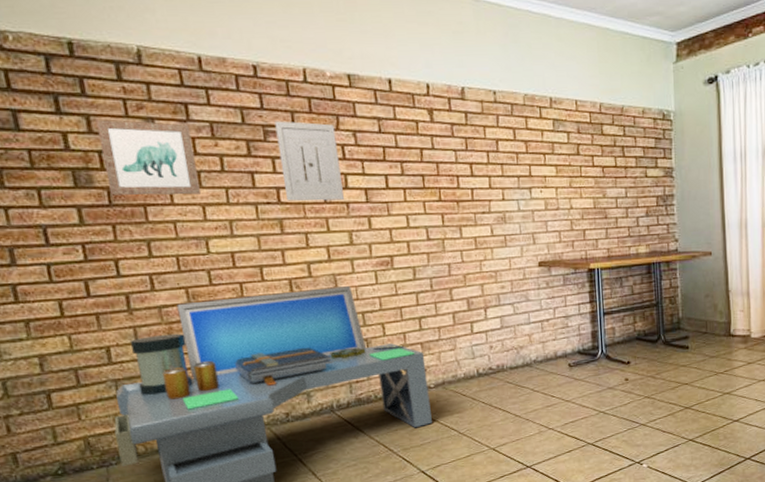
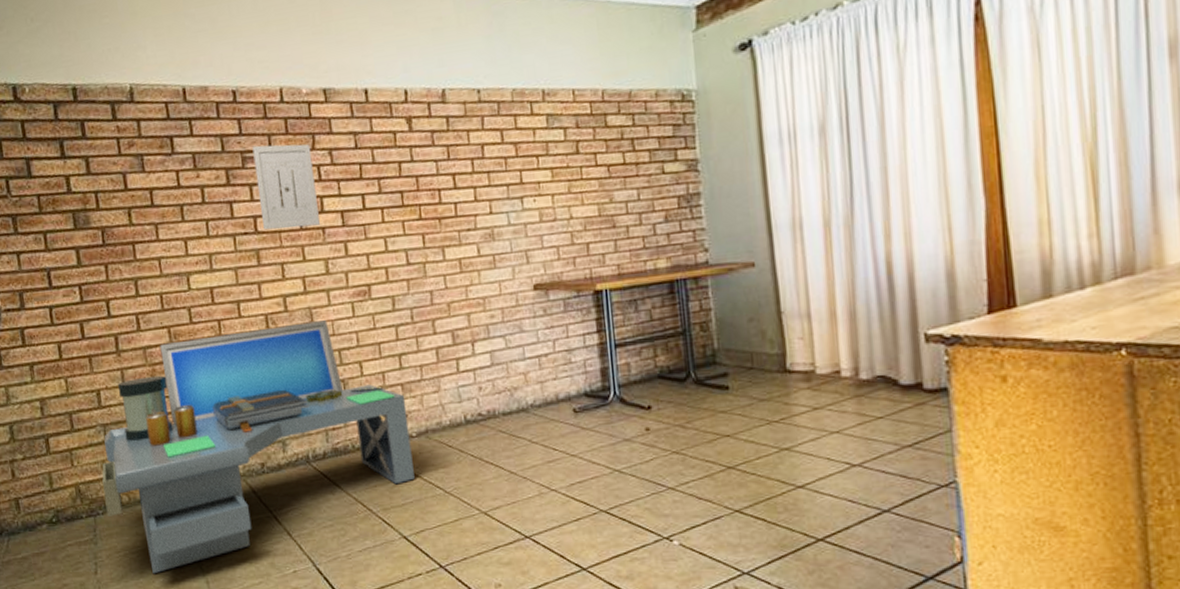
wall art: present [96,120,200,196] -> none [93,157,183,235]

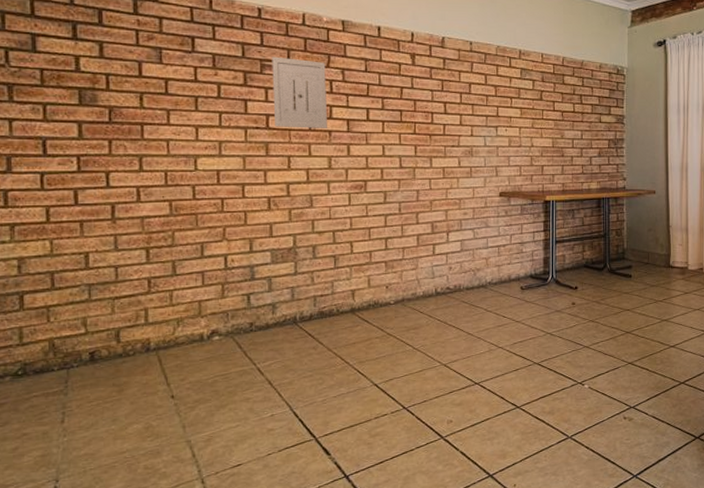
desk: present [102,320,415,574] -> none [81,206,389,422]

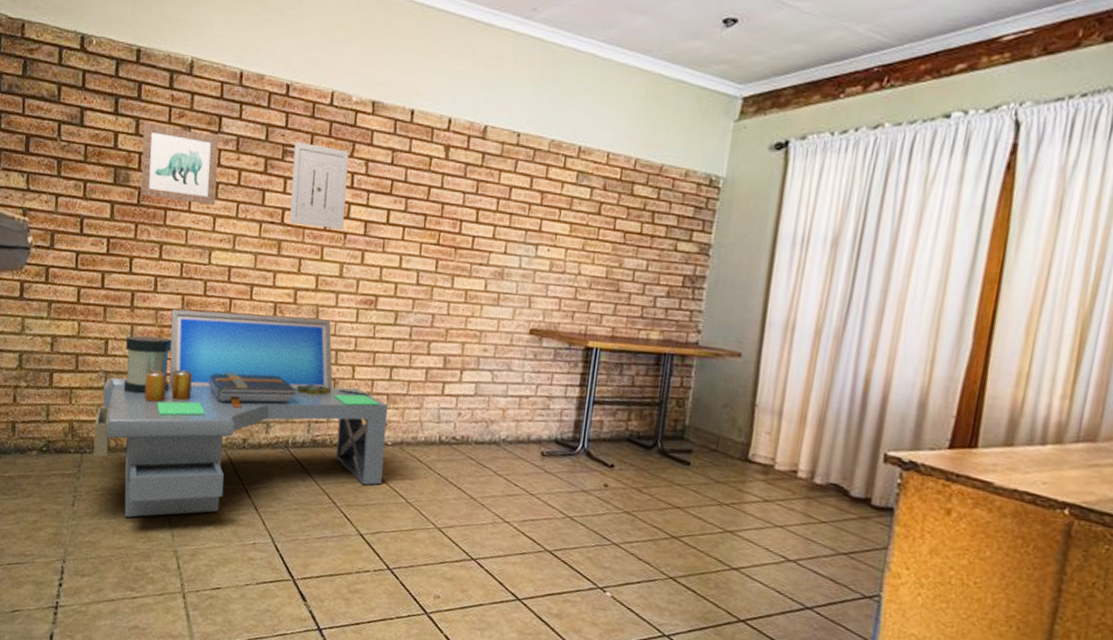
desk: none [81,206,389,422] -> present [93,309,389,518]
wall art: none [108,47,195,117] -> present [141,124,219,205]

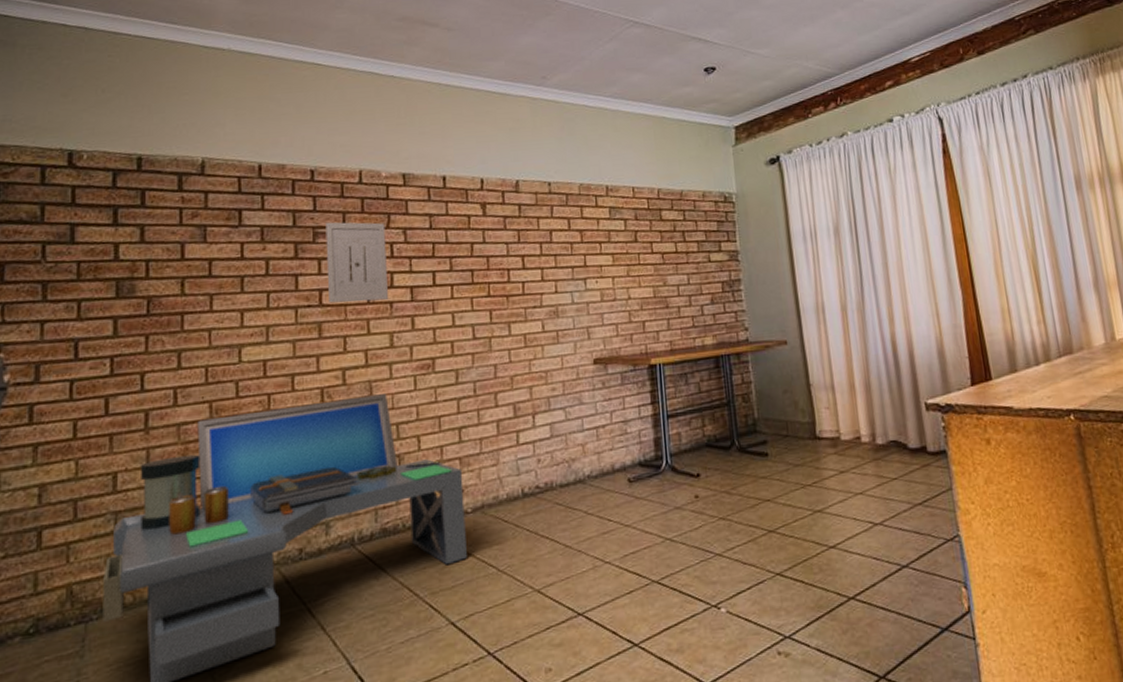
wall art: present [141,124,219,205] -> none [149,229,241,305]

